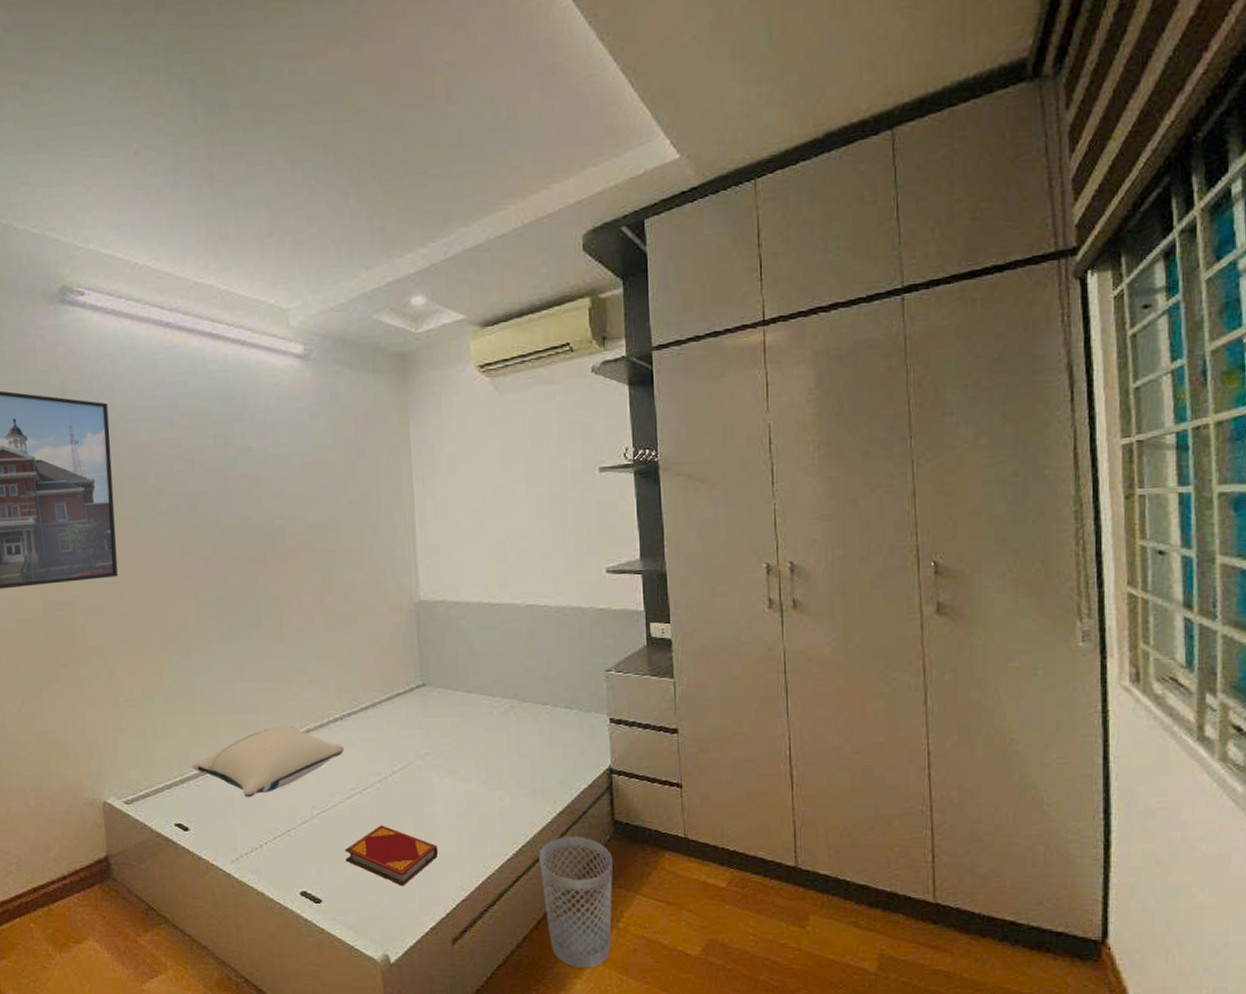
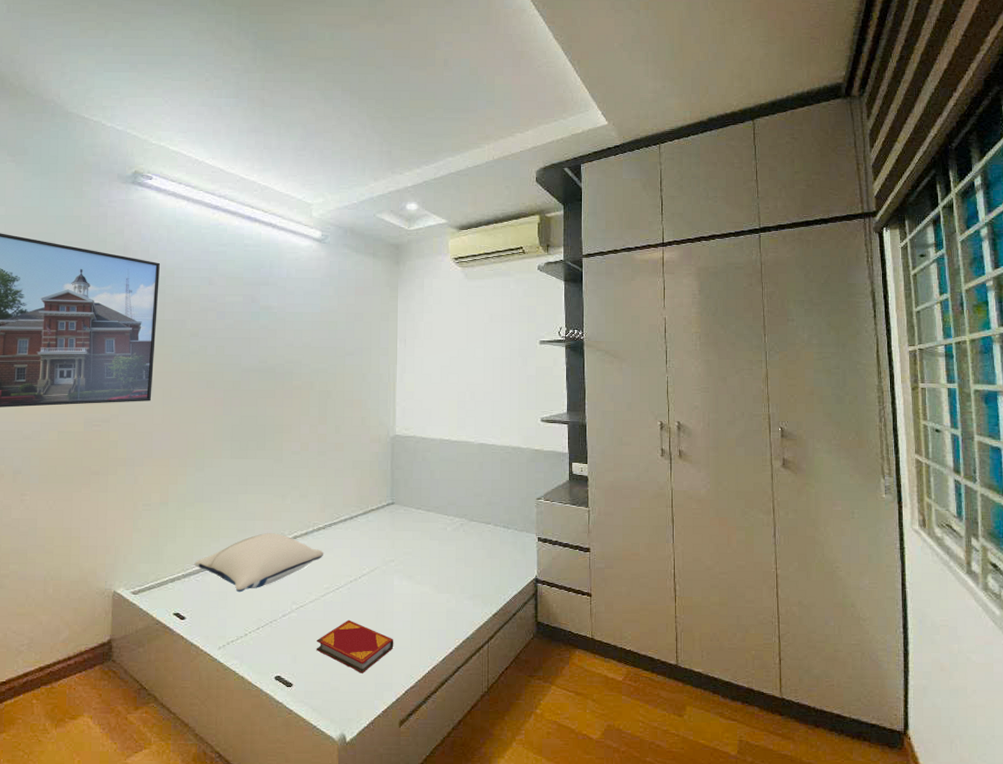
wastebasket: present [539,837,613,969] -> none [475,635,534,750]

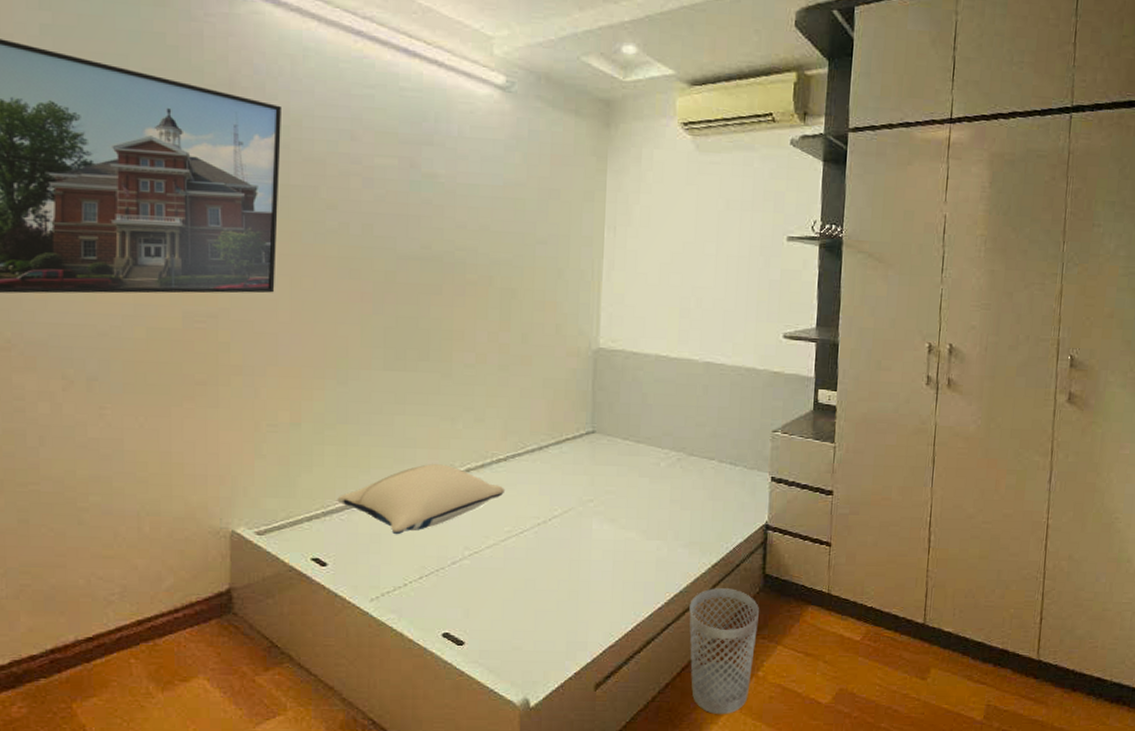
hardback book: present [316,619,394,673] -> none [494,569,591,631]
wastebasket: none [475,635,534,750] -> present [689,588,759,715]

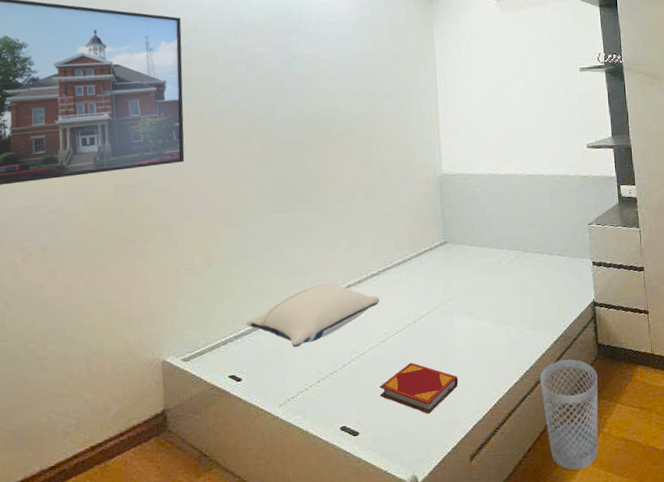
hardback book: none [494,569,591,631] -> present [379,362,459,414]

